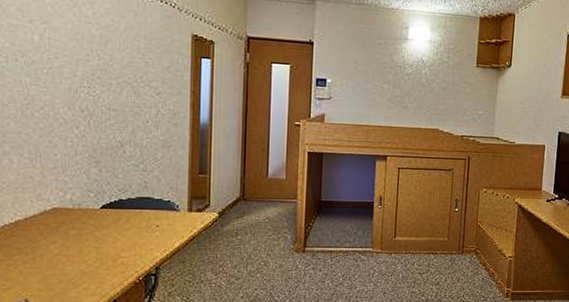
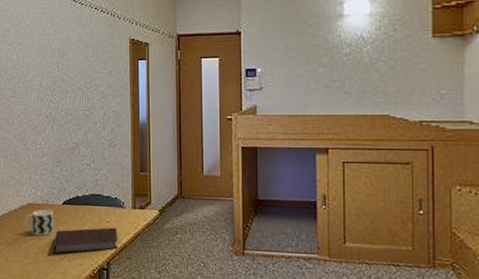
cup: none [48,214,89,244] -> present [25,209,54,236]
notebook: none [85,231,170,262] -> present [52,227,118,254]

